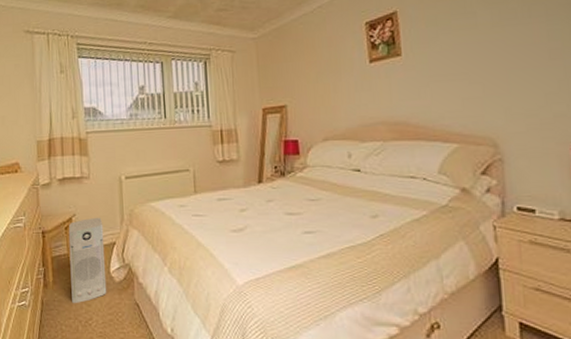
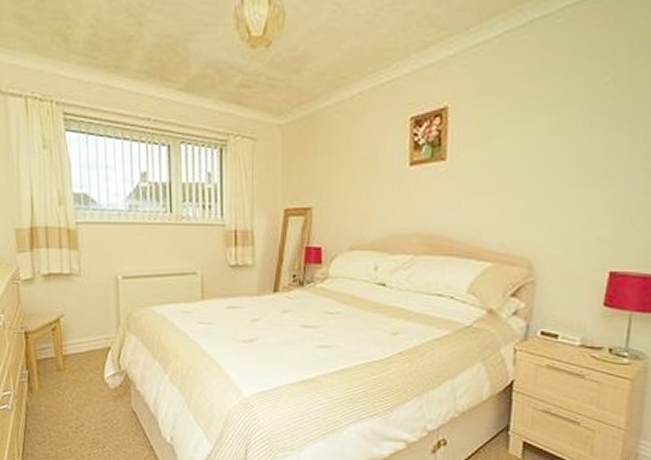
air purifier: present [68,217,107,304] -> none [55,319,101,410]

